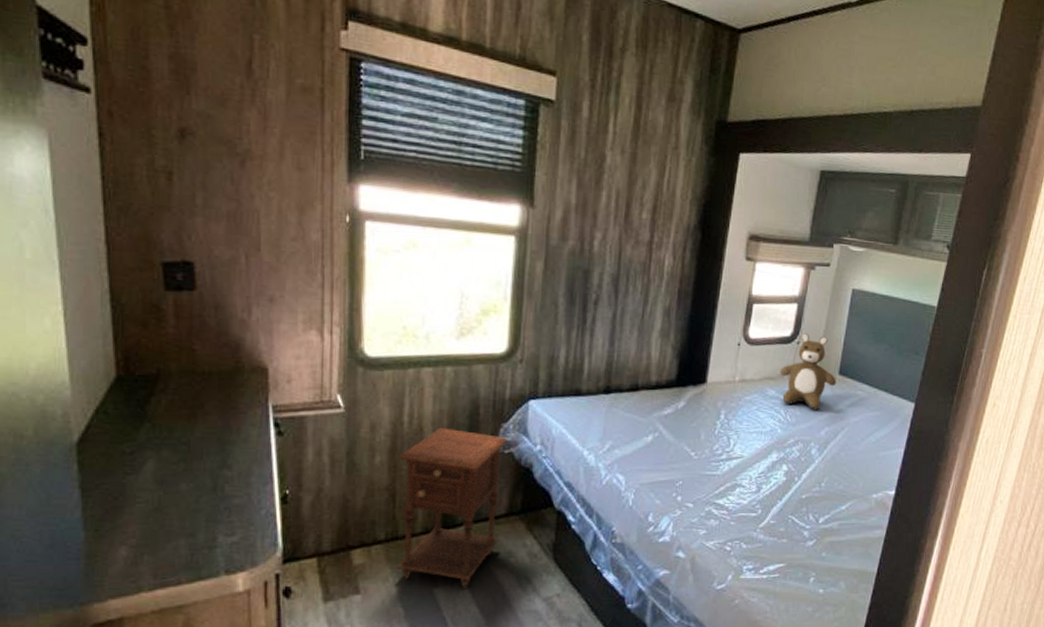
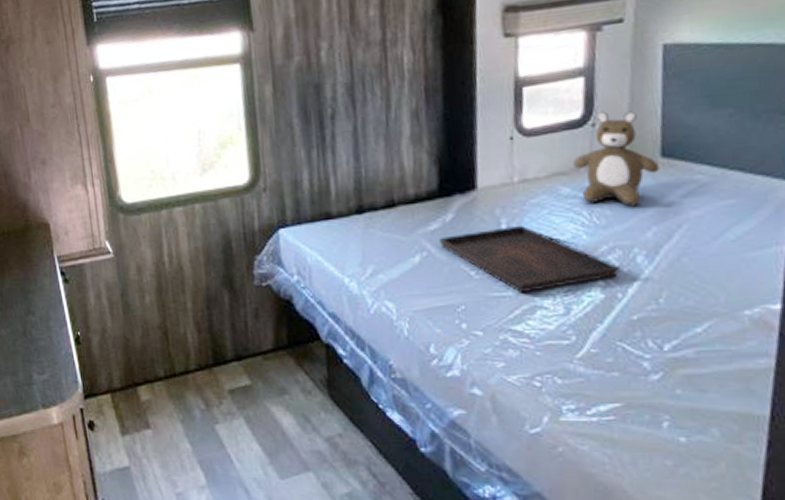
nightstand: present [398,427,508,589] -> none [165,264,270,426]
serving tray: none [670,416,799,473] -> present [439,224,620,294]

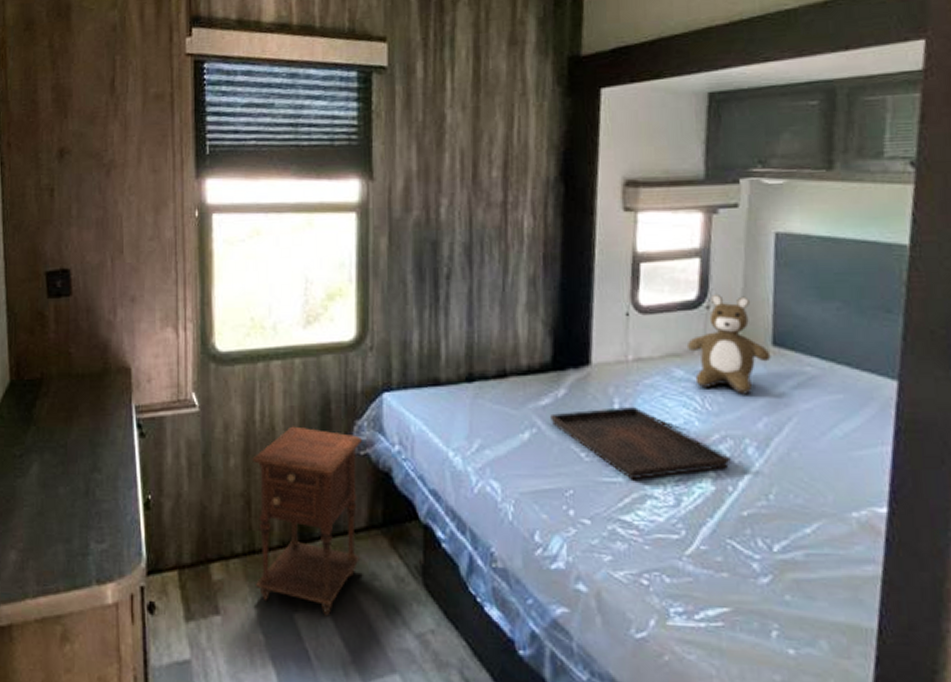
nightstand: none [165,264,270,426] -> present [252,426,363,617]

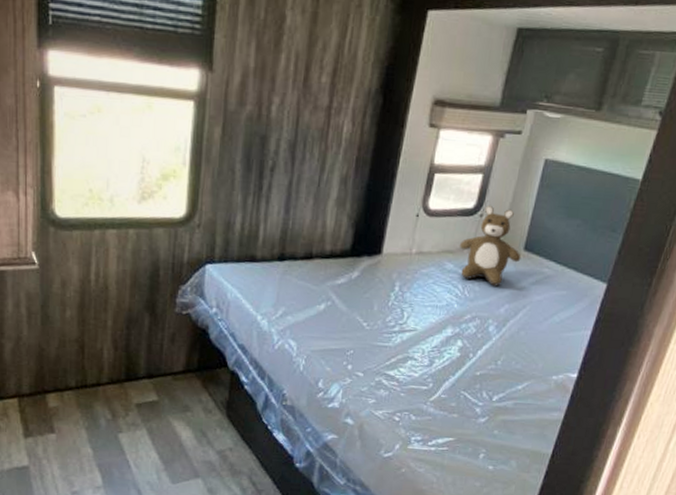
nightstand: present [252,426,363,617] -> none [87,287,186,437]
serving tray: present [550,406,731,480] -> none [343,289,476,346]

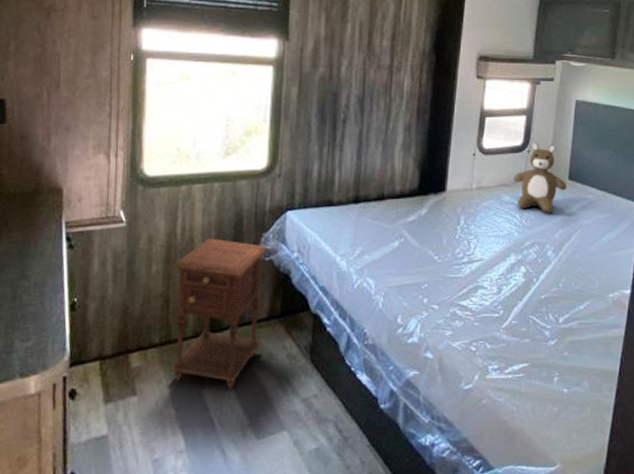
nightstand: none [87,287,186,437] -> present [170,238,269,391]

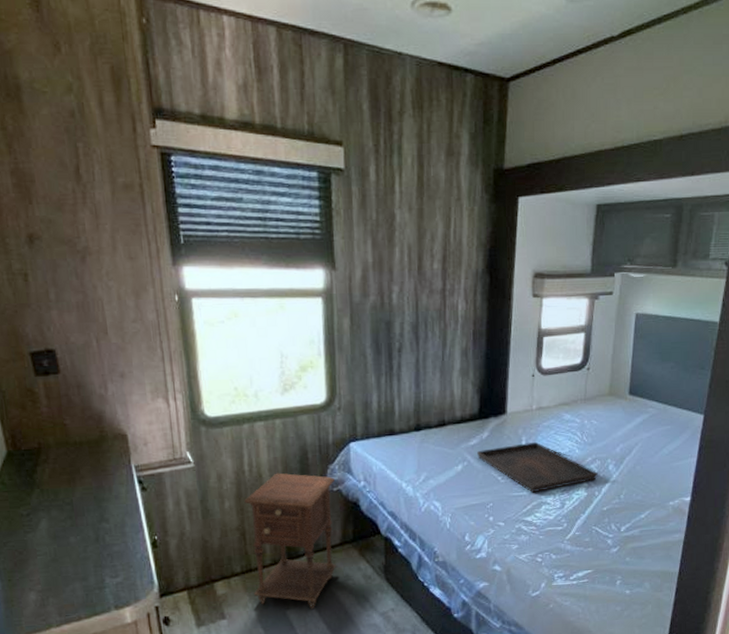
serving tray: none [415,221,536,276] -> present [477,441,598,493]
teddy bear: present [513,143,567,214] -> none [573,359,628,430]

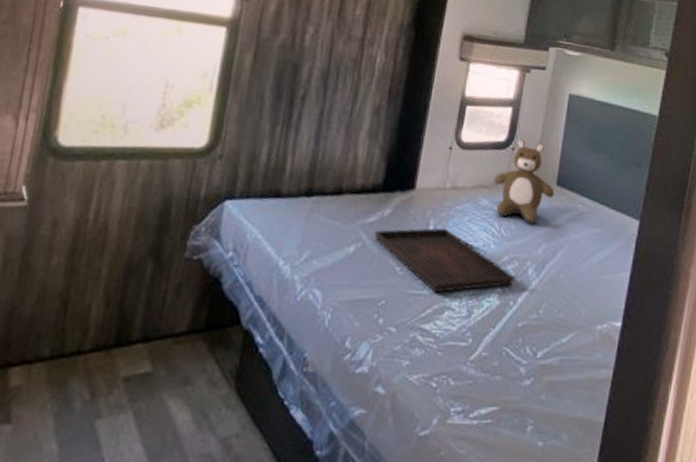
nightstand: present [244,473,337,610] -> none [58,227,198,423]
teddy bear: none [573,359,628,430] -> present [493,139,555,224]

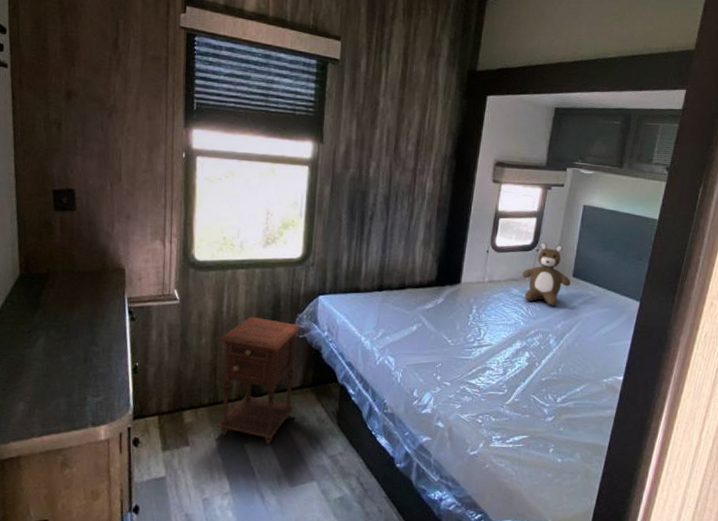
nightstand: none [58,227,198,423] -> present [217,316,302,446]
serving tray: present [375,228,515,293] -> none [431,311,539,358]

